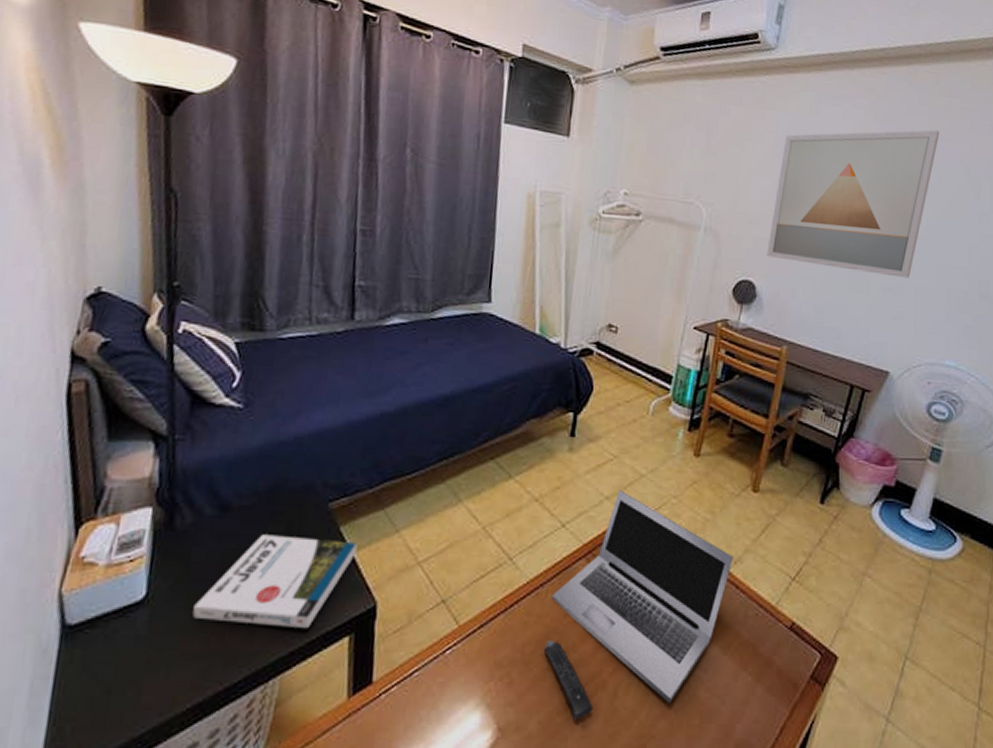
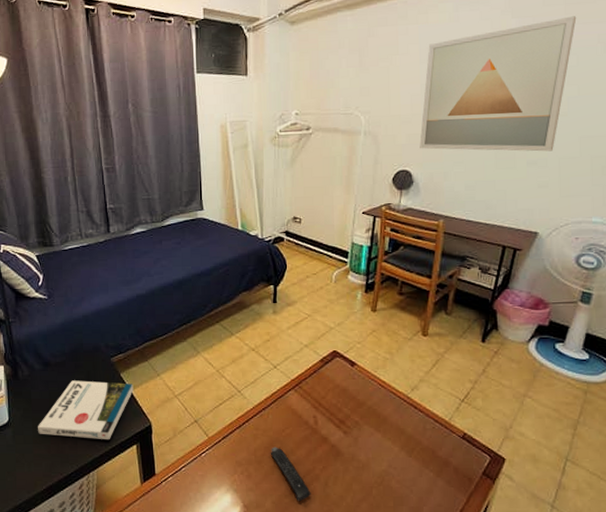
laptop: present [552,490,734,703] -> none [272,340,411,491]

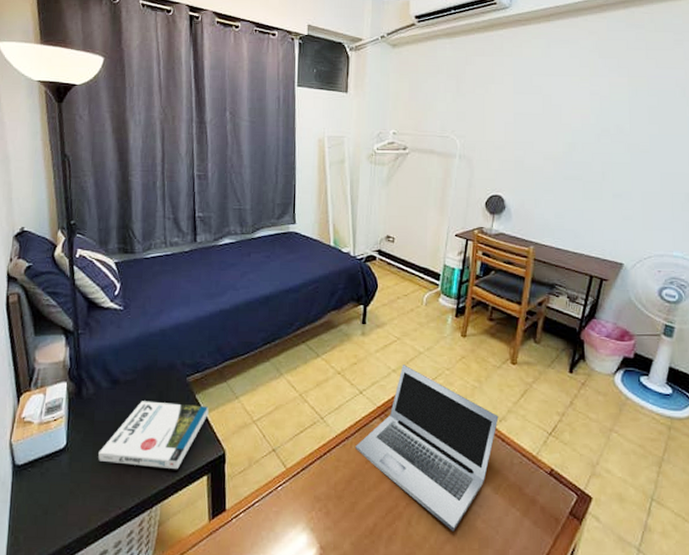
remote control: present [270,447,311,502] -> none [351,480,393,543]
laptop: none [272,340,411,491] -> present [355,364,499,532]
wall art: present [419,16,577,152] -> none [512,61,657,185]

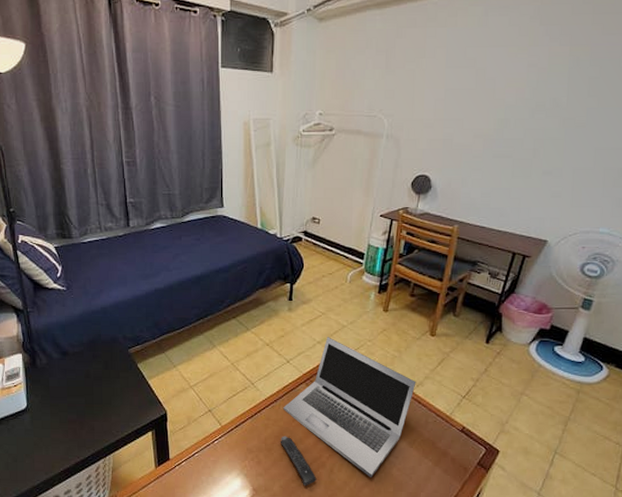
book: present [98,401,209,470] -> none [56,369,150,427]
remote control: none [351,480,393,543] -> present [280,436,317,486]

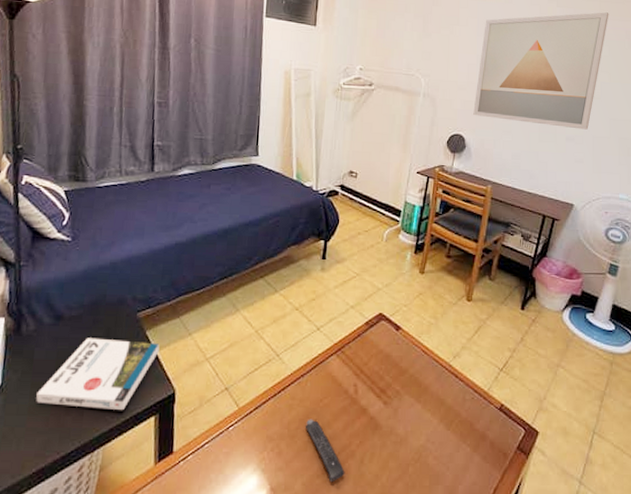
book: none [56,369,150,427] -> present [36,338,160,411]
laptop: present [283,337,416,478] -> none [311,301,453,469]
wall art: none [440,26,603,162] -> present [473,12,609,130]

